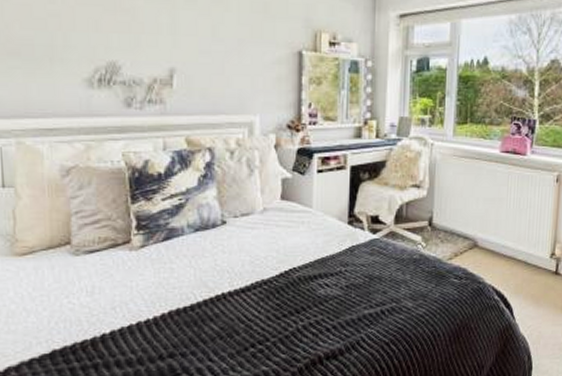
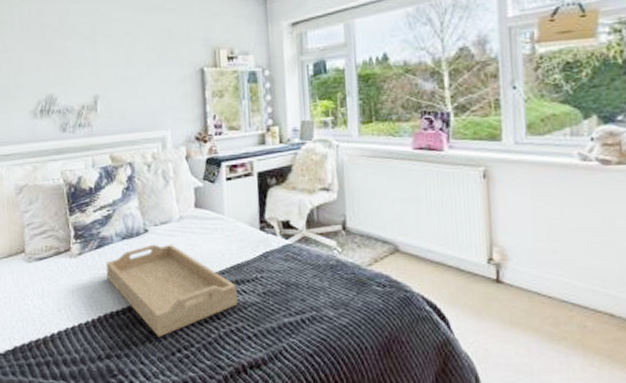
serving tray: none [174,237,320,333] -> present [106,244,238,337]

